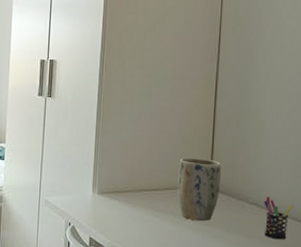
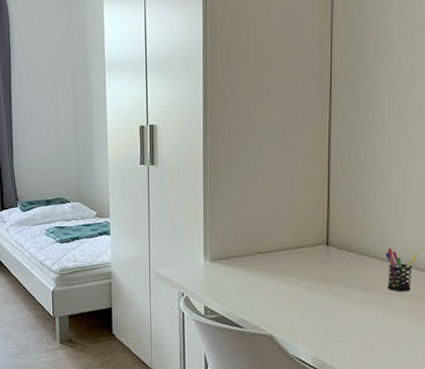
plant pot: present [177,157,222,221] -> none [293,214,339,279]

